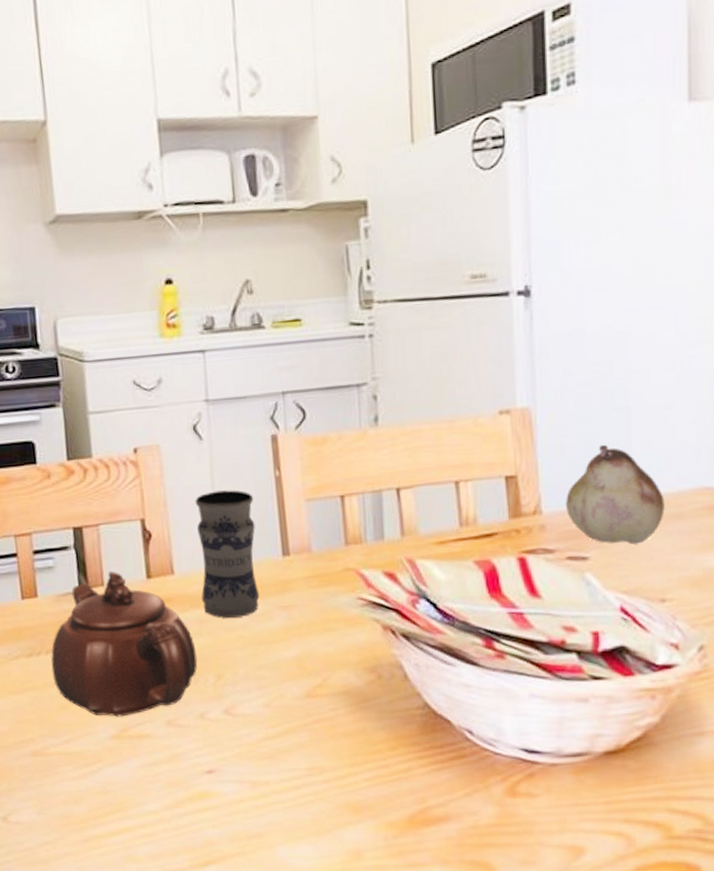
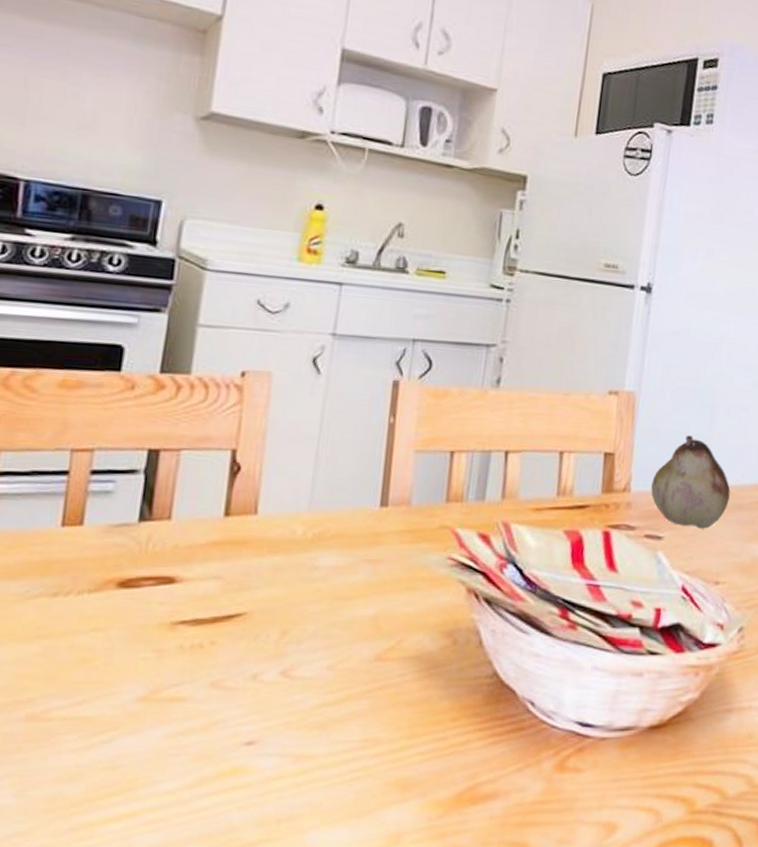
teapot: present [51,571,198,717] -> none [79,503,264,675]
jar: present [195,490,260,618] -> none [283,429,363,568]

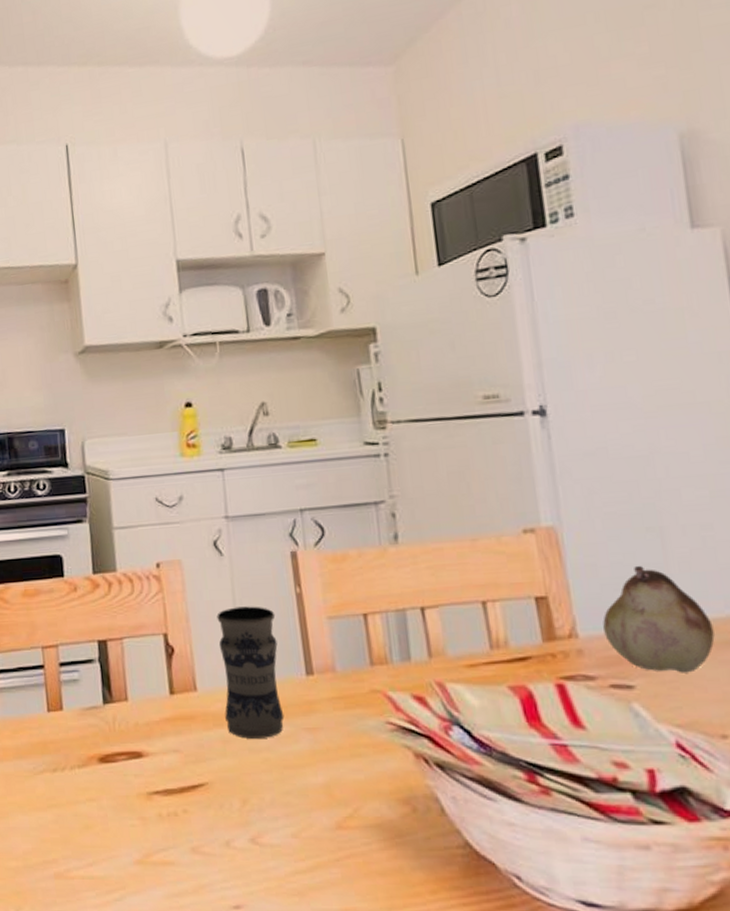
jar: none [283,429,363,568] -> present [216,606,285,739]

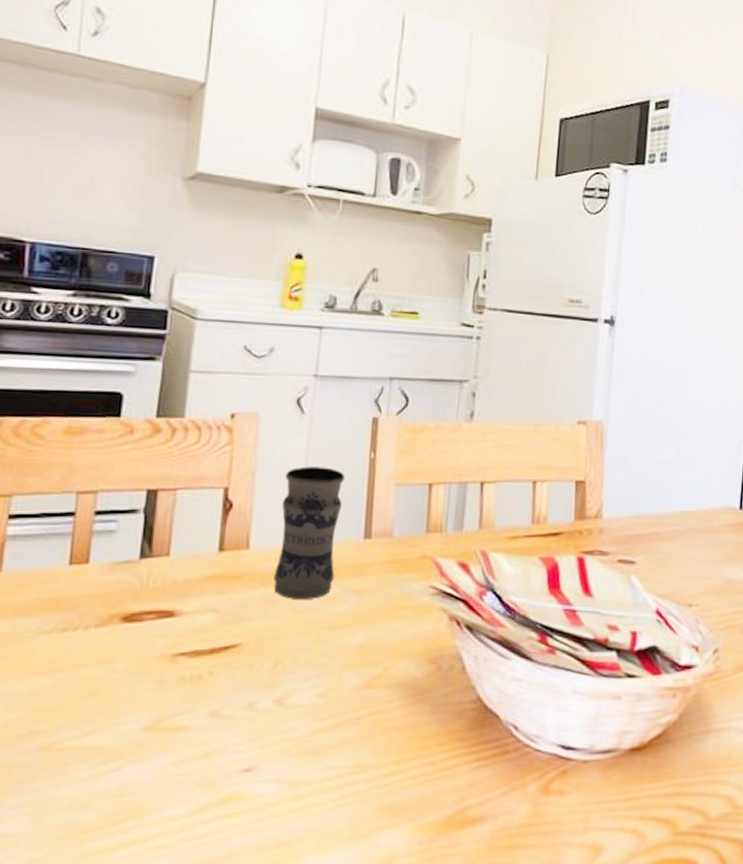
fruit: present [603,566,715,673] -> none [622,462,699,553]

